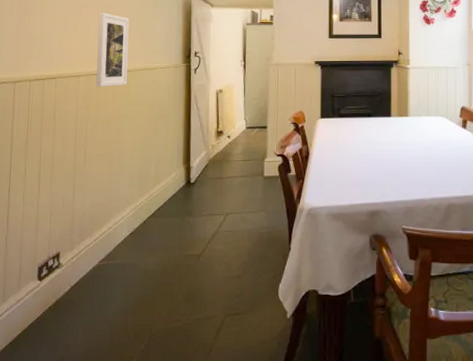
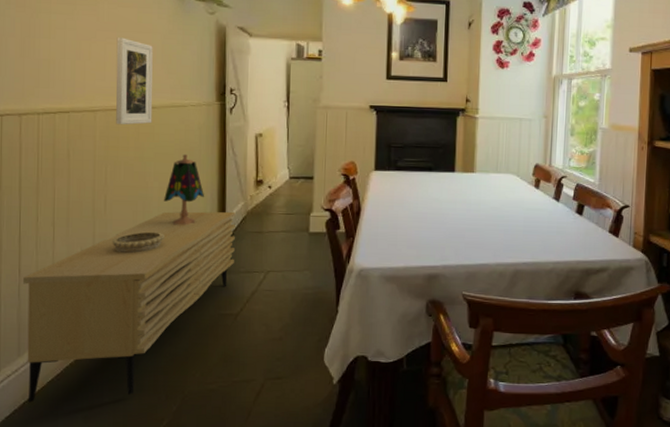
sideboard: none [10,160,199,346] -> present [23,211,236,403]
decorative bowl: none [90,181,136,201] -> present [112,231,164,253]
table lamp: none [136,110,172,174] -> present [164,154,205,225]

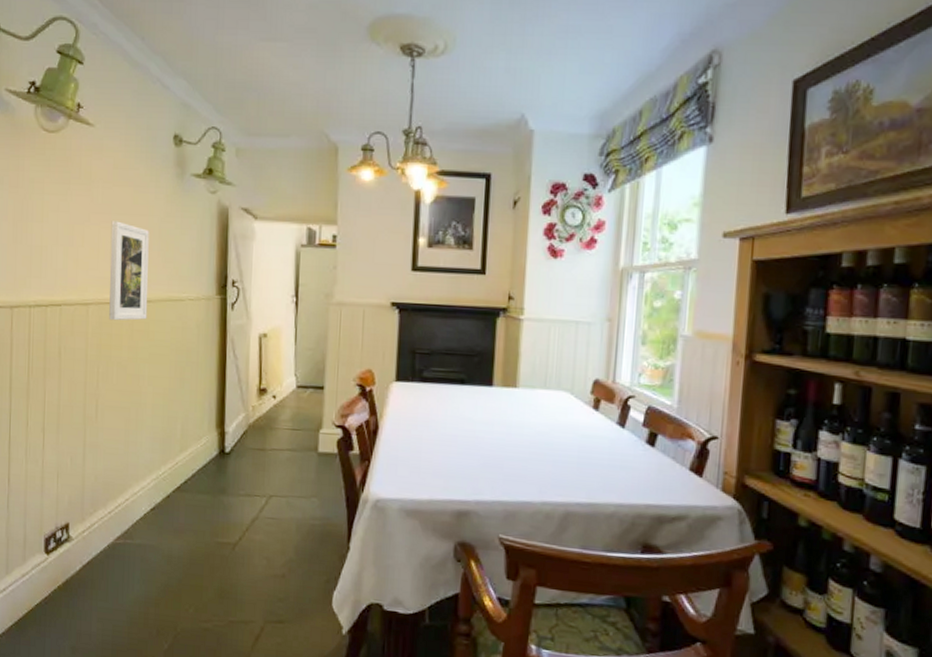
sideboard: present [23,211,236,403] -> none [12,421,236,627]
decorative bowl: present [112,231,164,253] -> none [103,443,158,467]
table lamp: present [164,154,205,225] -> none [158,355,203,438]

